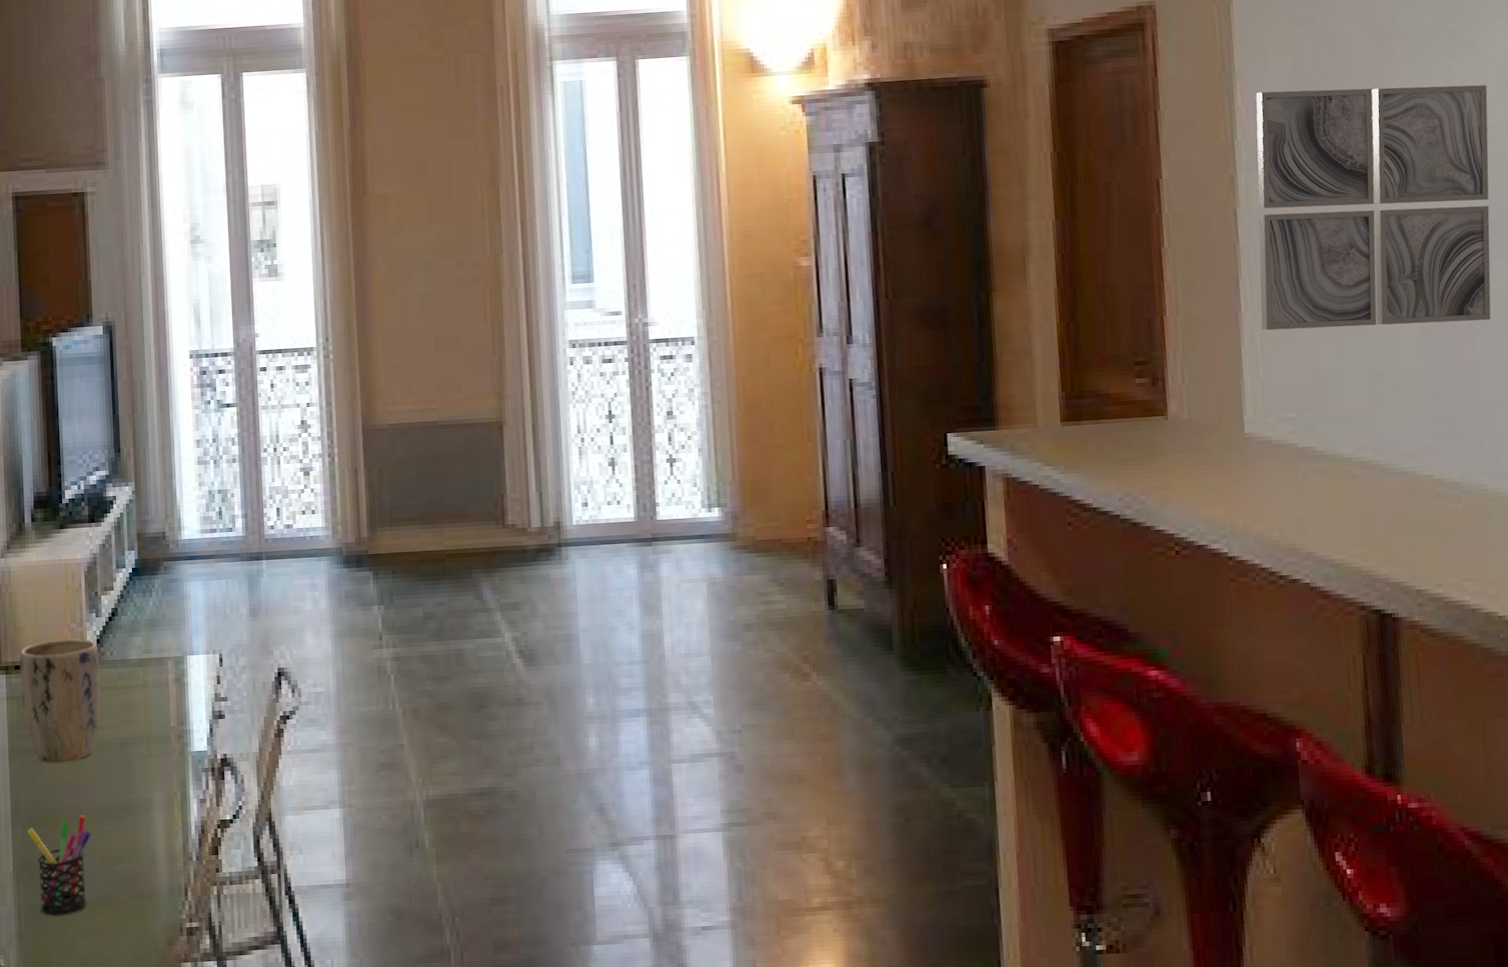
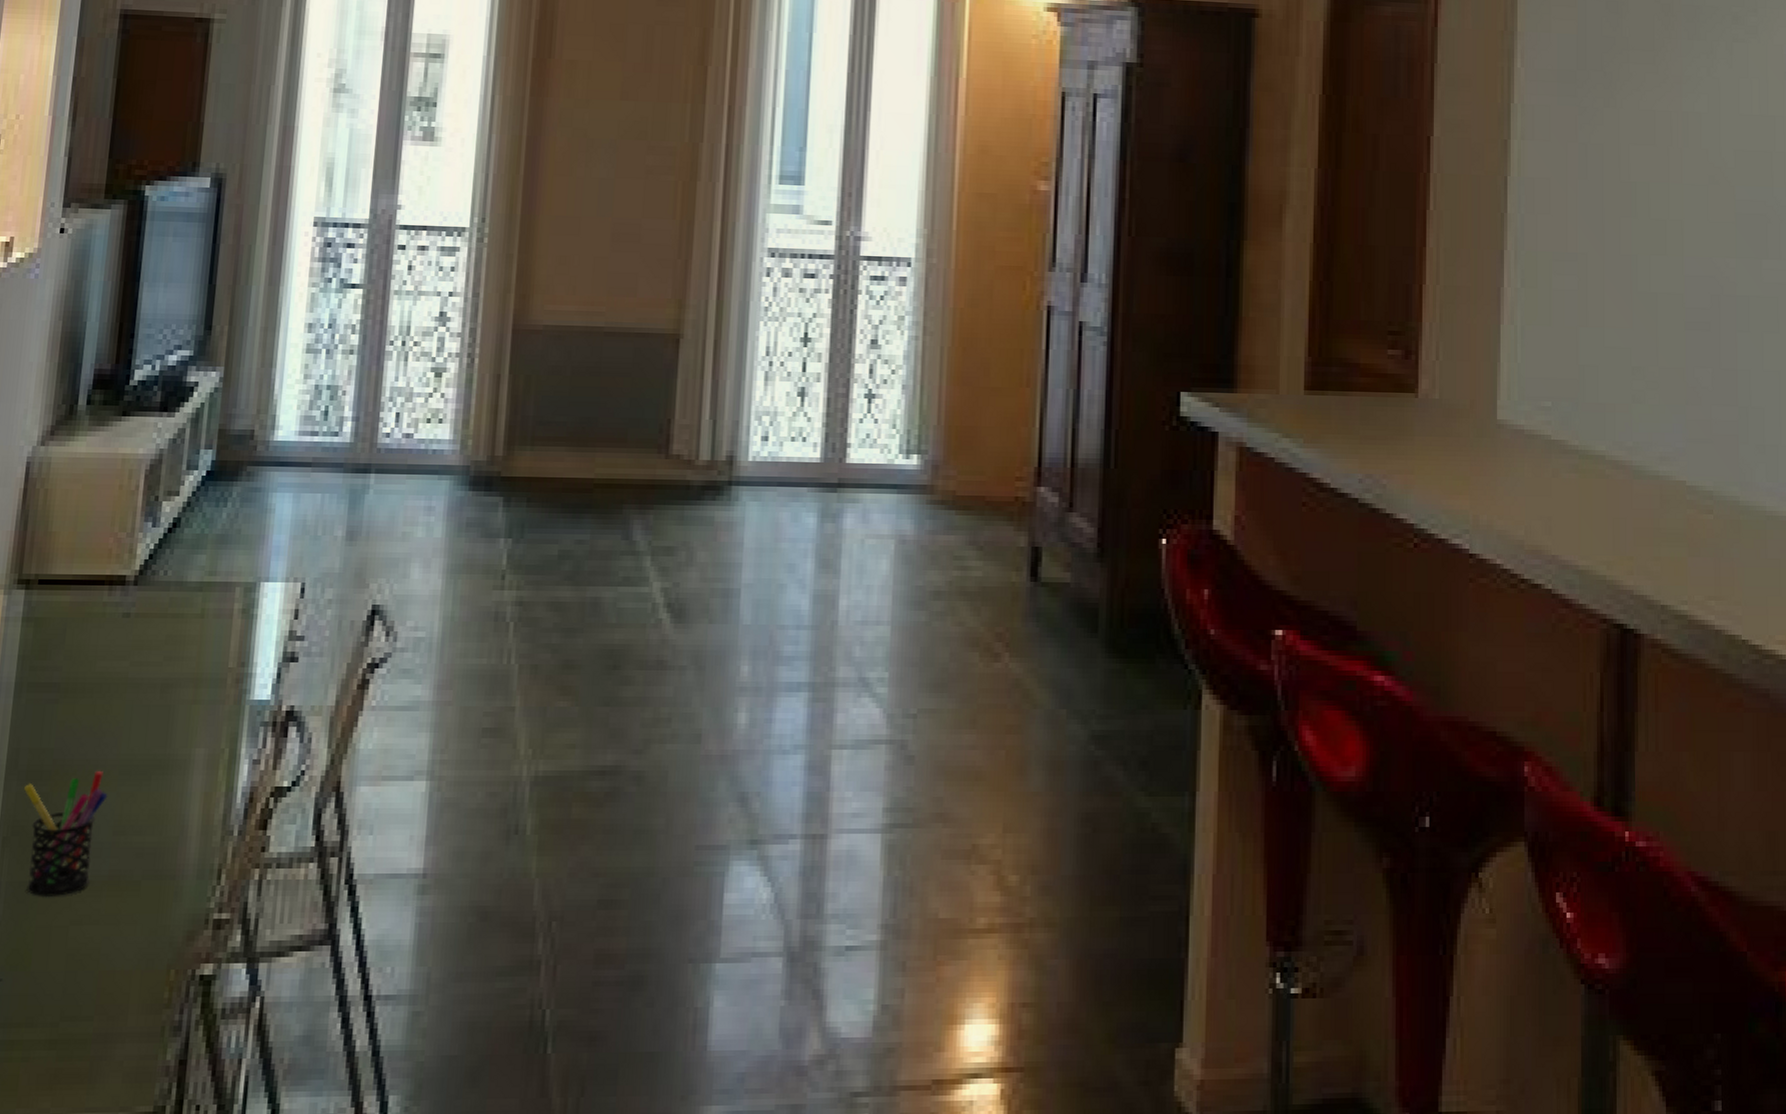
plant pot: present [19,638,101,764] -> none [40,551,150,704]
wall art: present [1256,85,1491,331] -> none [1523,55,1767,321]

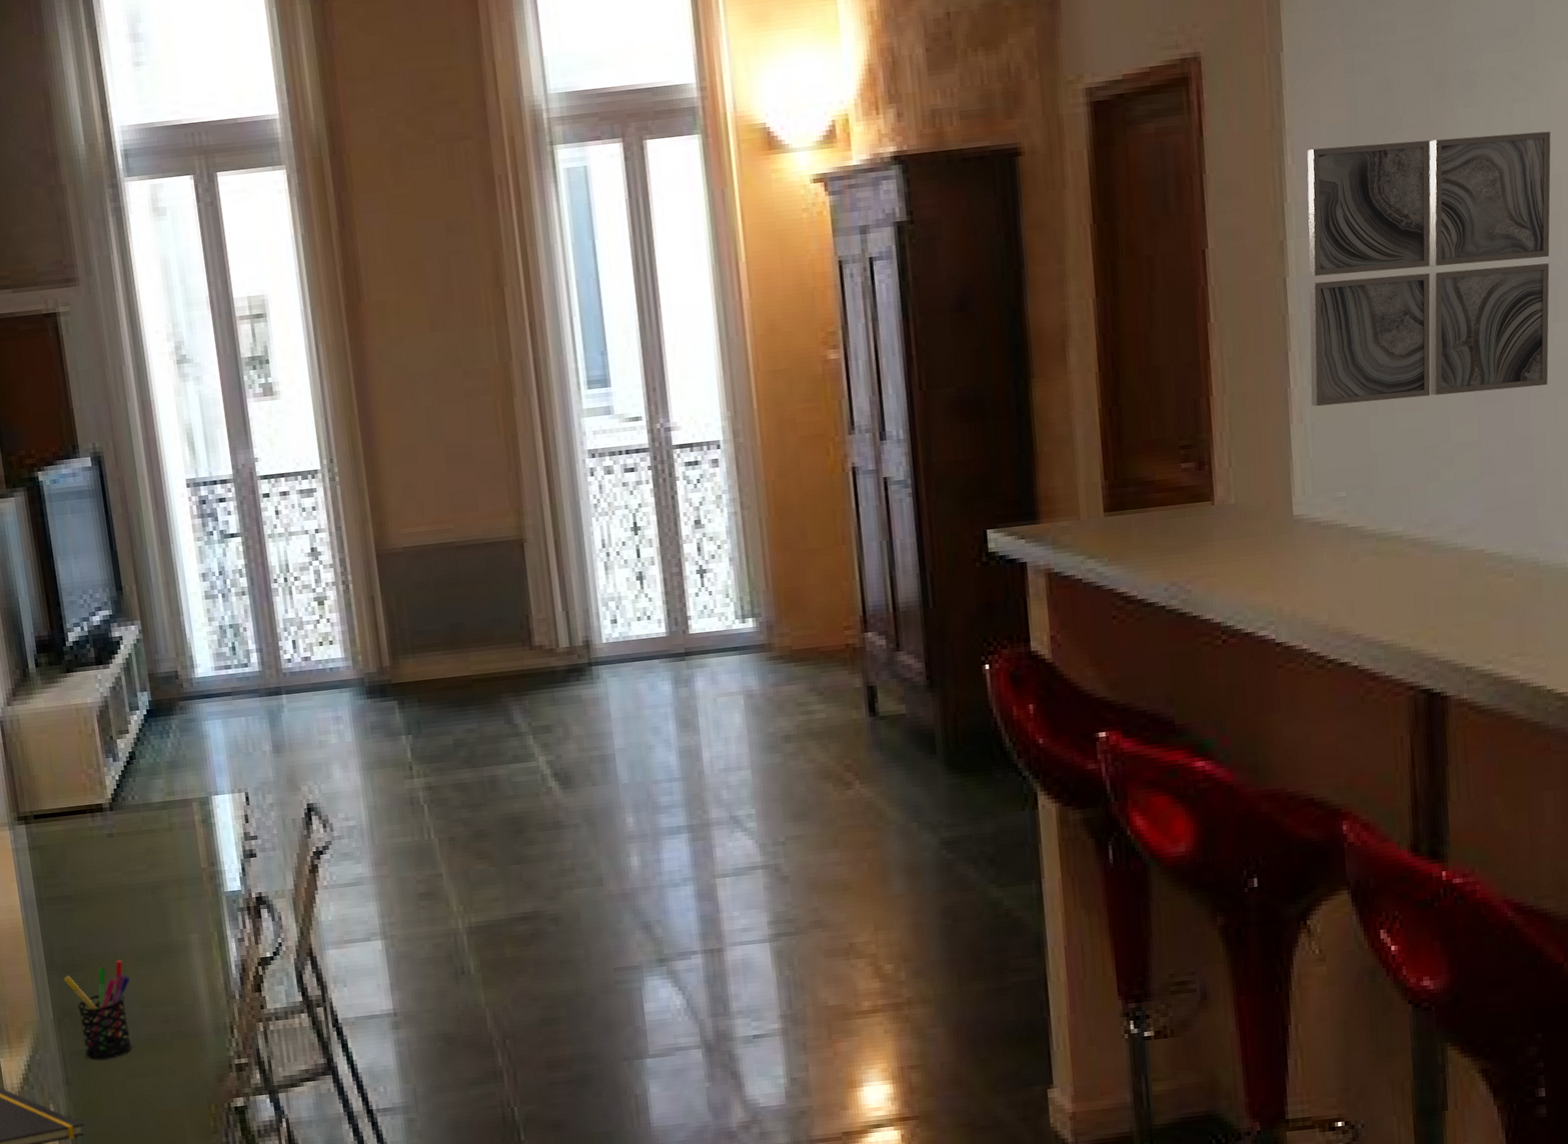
wall art: none [1523,55,1767,321] -> present [1307,131,1551,407]

